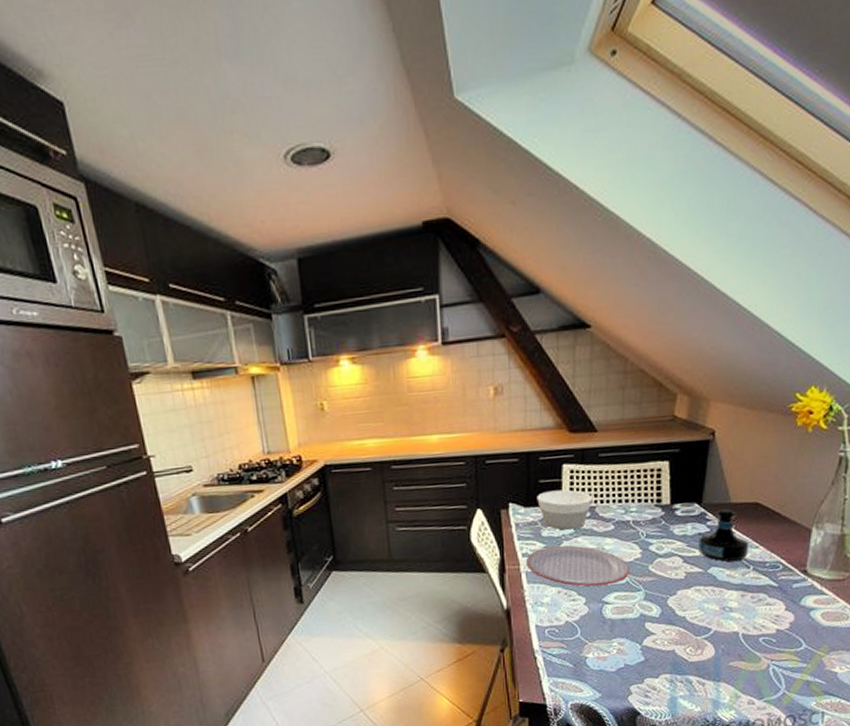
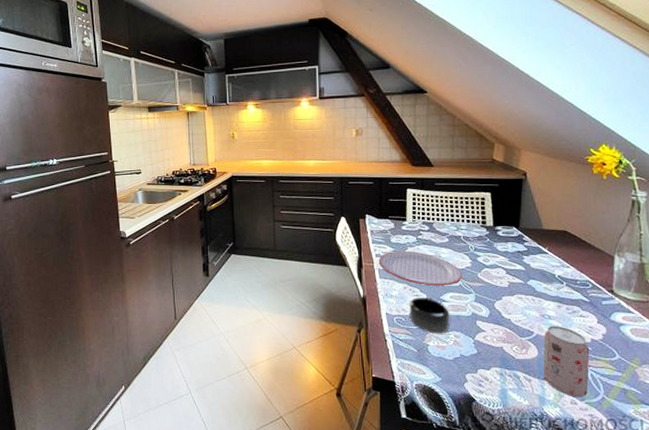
bowl: present [537,489,593,530] -> none [387,208,431,239]
mug: none [564,599,614,644] -> present [409,297,450,334]
tequila bottle: present [698,509,749,562] -> none [518,234,562,277]
beverage can: none [719,618,774,697] -> present [543,326,590,398]

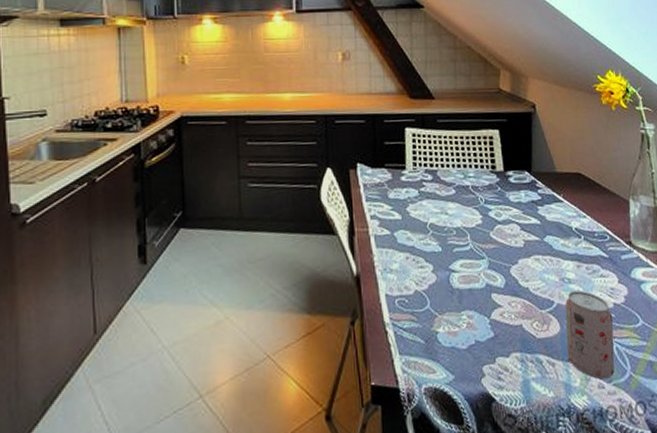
plate: present [378,250,463,286] -> none [374,208,474,253]
mug: present [409,297,450,334] -> none [413,267,462,316]

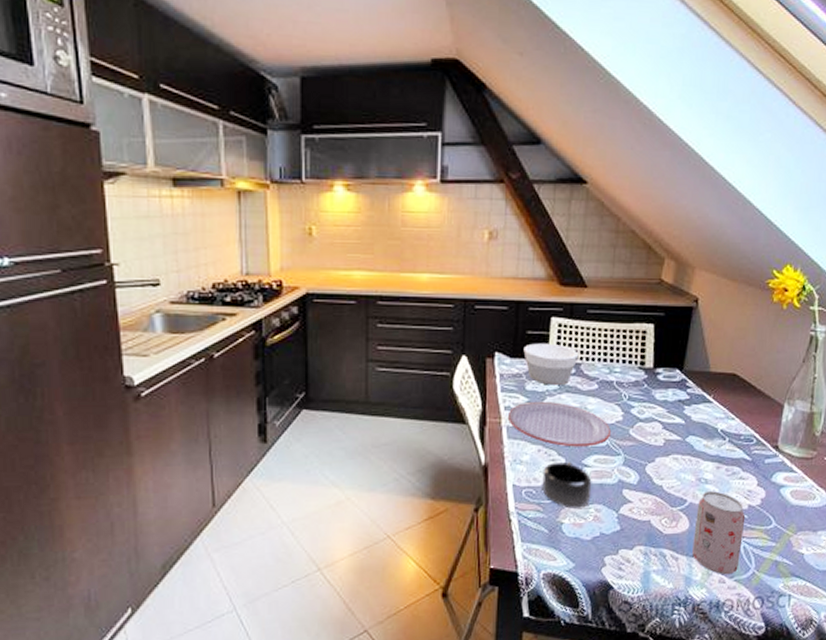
plate: none [374,208,474,253] -> present [507,401,612,447]
bowl: none [383,152,434,193] -> present [523,343,579,385]
mug: none [413,267,462,316] -> present [542,461,592,508]

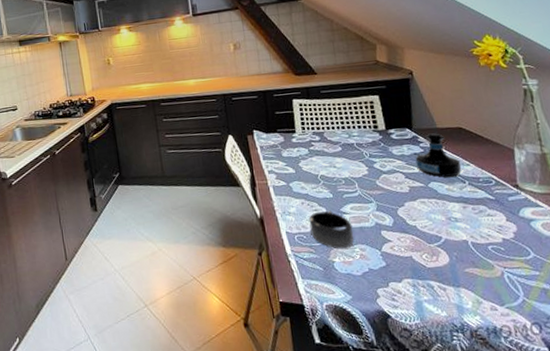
plate: present [507,401,612,447] -> none [271,164,361,199]
bowl: present [523,343,579,385] -> none [275,119,321,151]
tequila bottle: none [678,378,726,432] -> present [415,133,462,178]
beverage can: present [692,491,746,575] -> none [453,228,507,303]

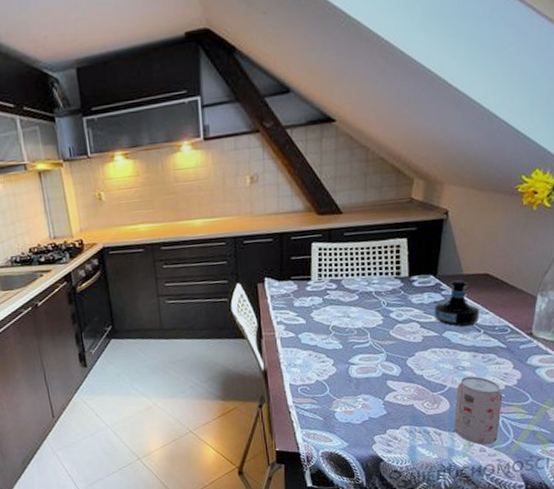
mug: present [308,210,354,249] -> none [314,361,359,399]
beverage can: none [453,228,507,303] -> present [454,376,503,445]

